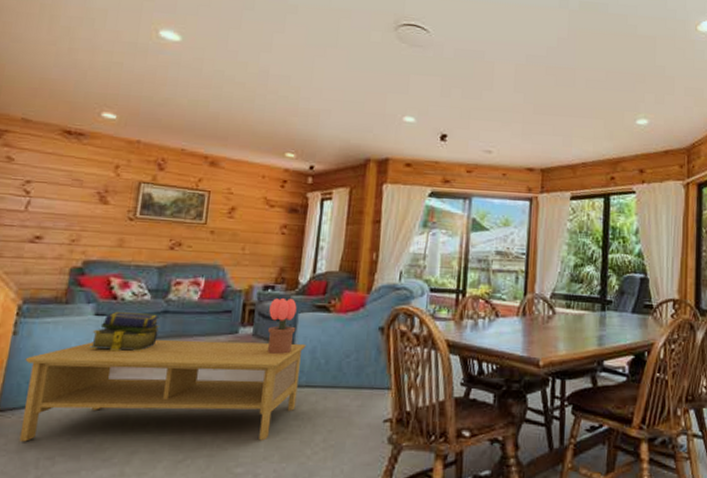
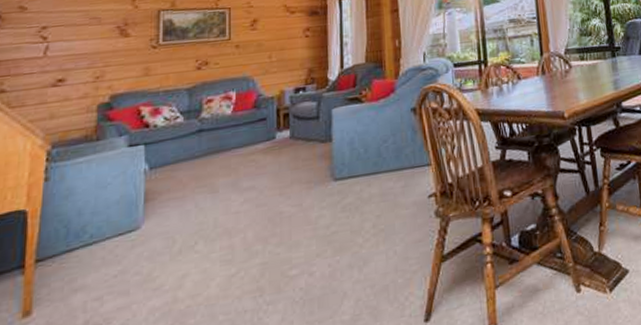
coffee table: present [19,339,306,442] -> none [60,137,344,288]
stack of books: present [90,311,160,352] -> none [127,135,197,181]
potted flower: present [267,297,297,354] -> none [303,96,332,153]

